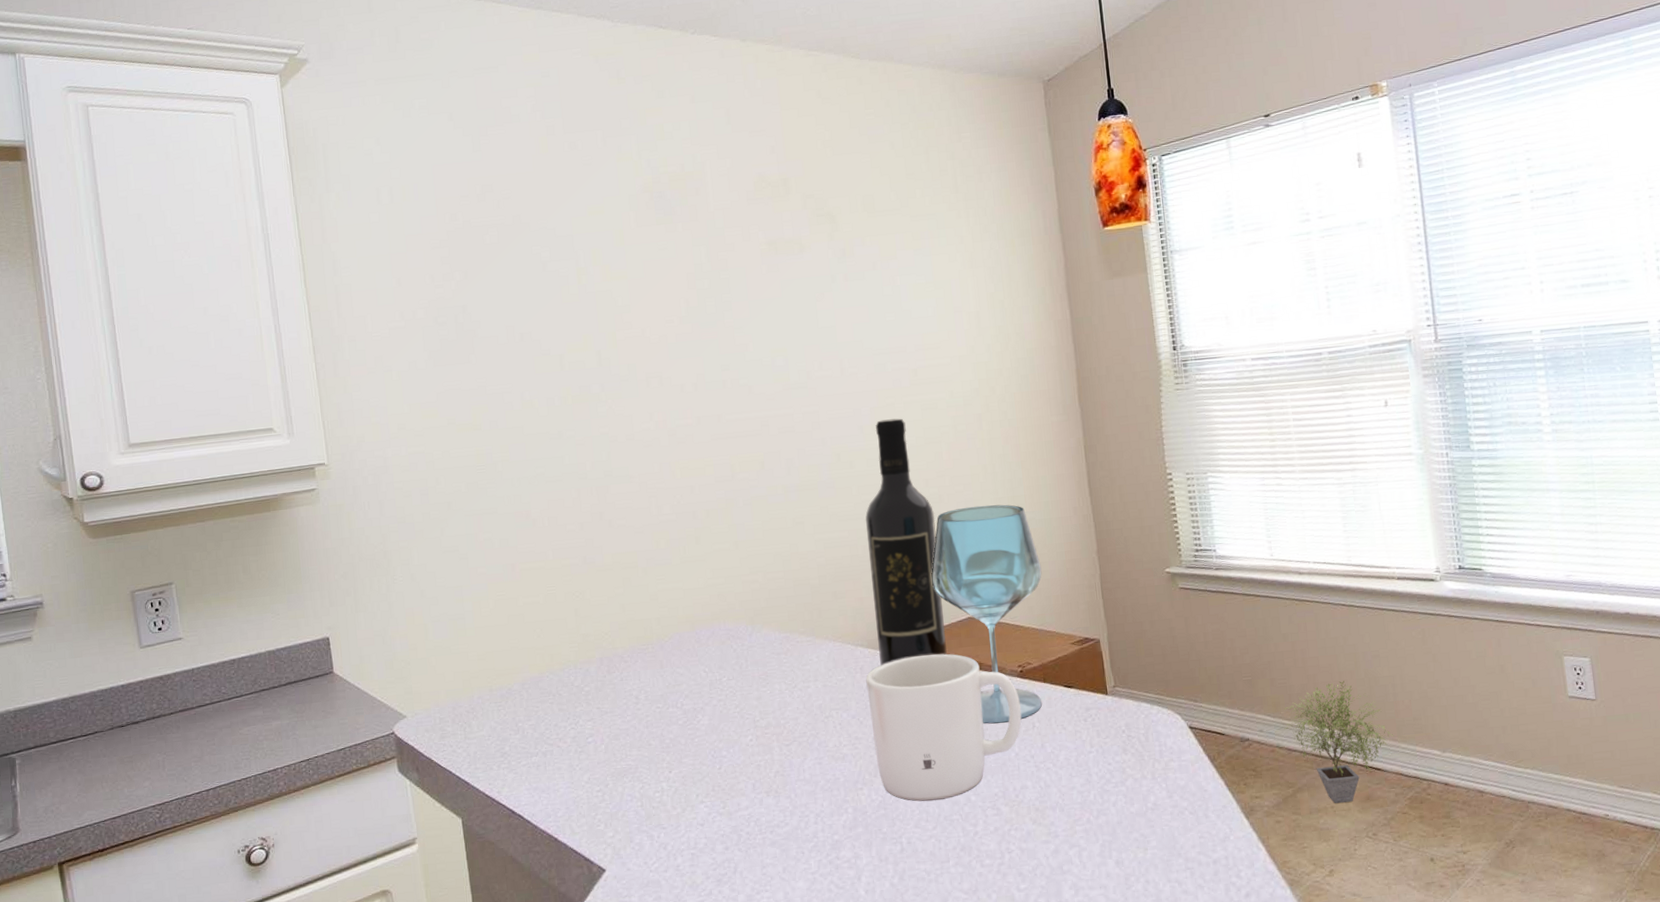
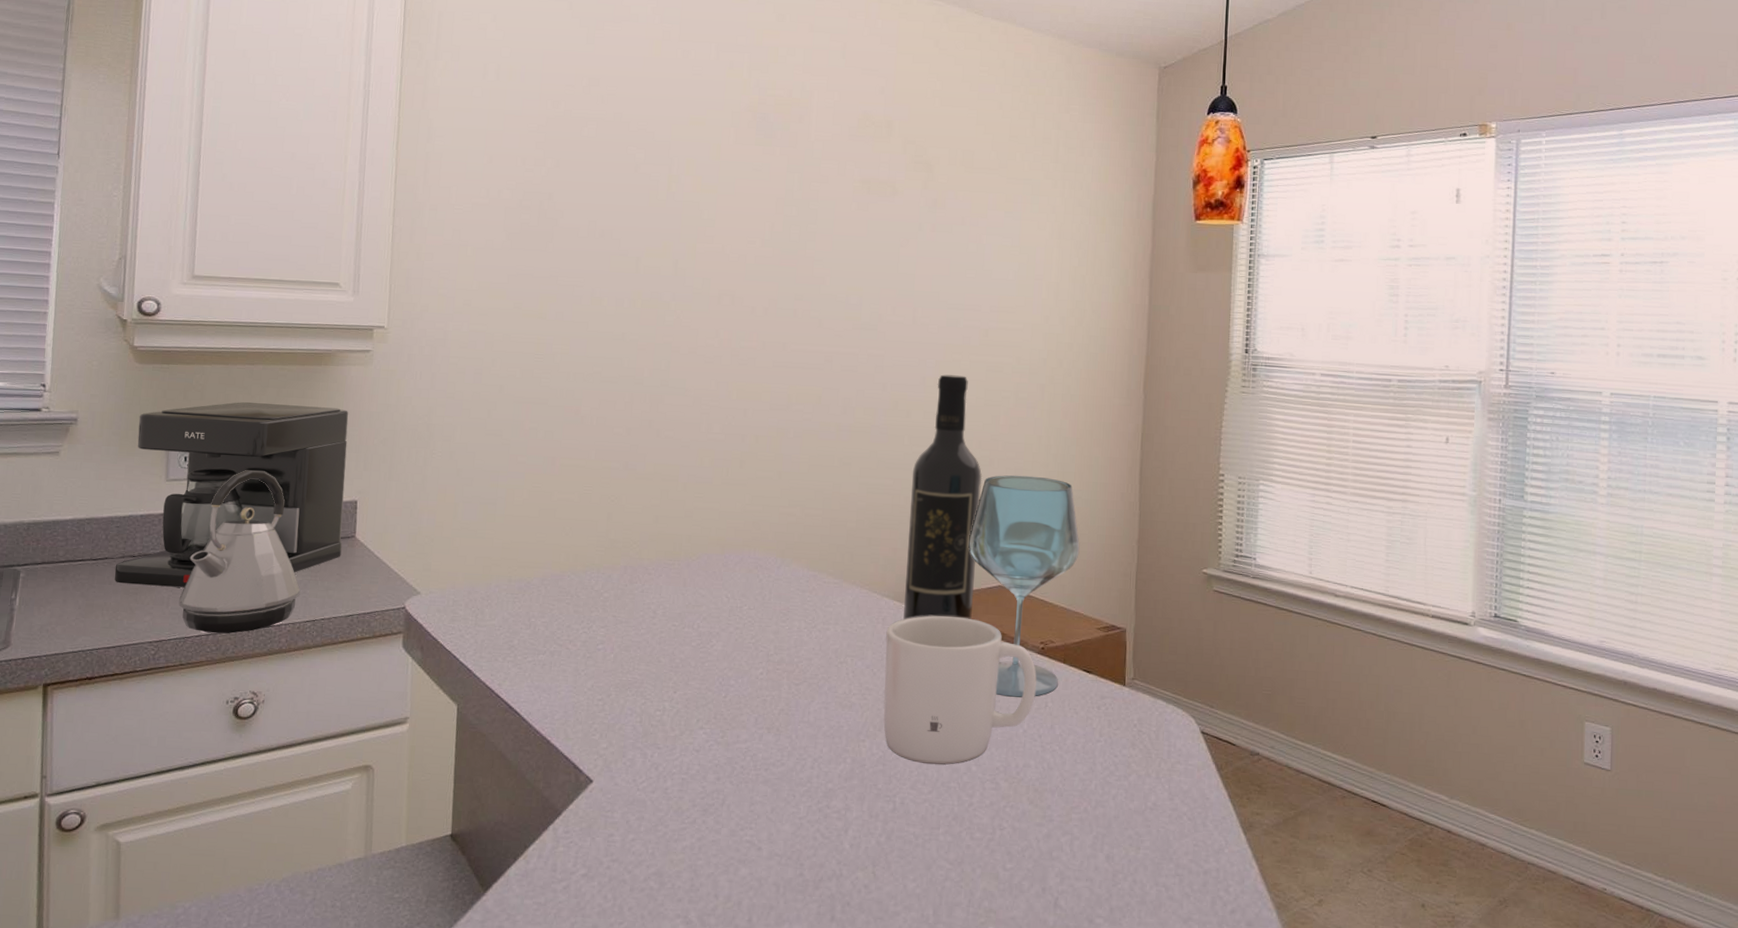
coffee maker: none [102,550,323,755] -> present [114,402,349,588]
kettle: none [173,622,290,789] -> present [178,469,301,634]
potted plant: present [1284,681,1394,803] -> none [1296,710,1404,834]

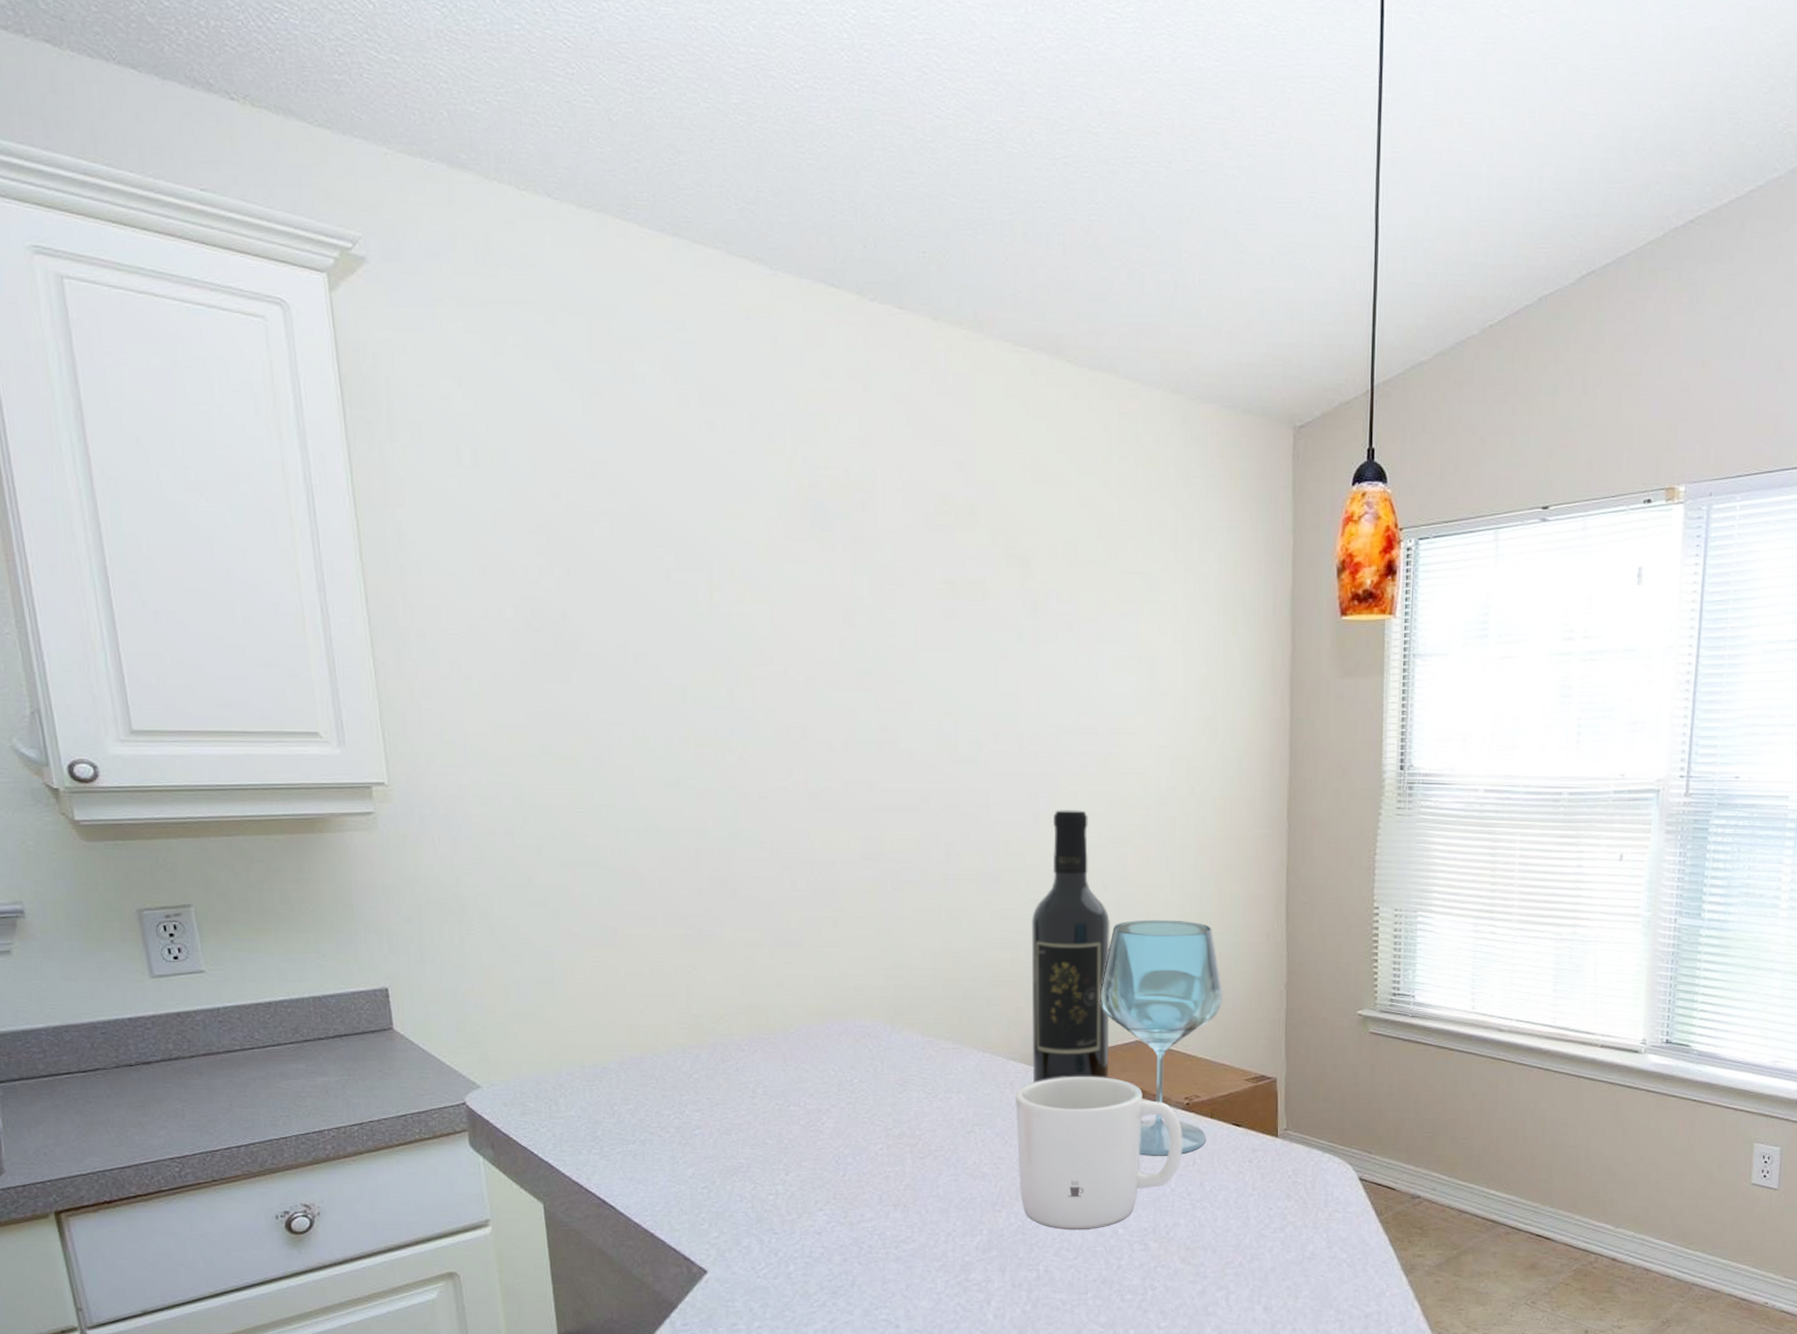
coffee maker: present [114,402,349,588] -> none [100,881,380,1097]
kettle: present [178,469,301,634] -> none [195,959,340,1144]

